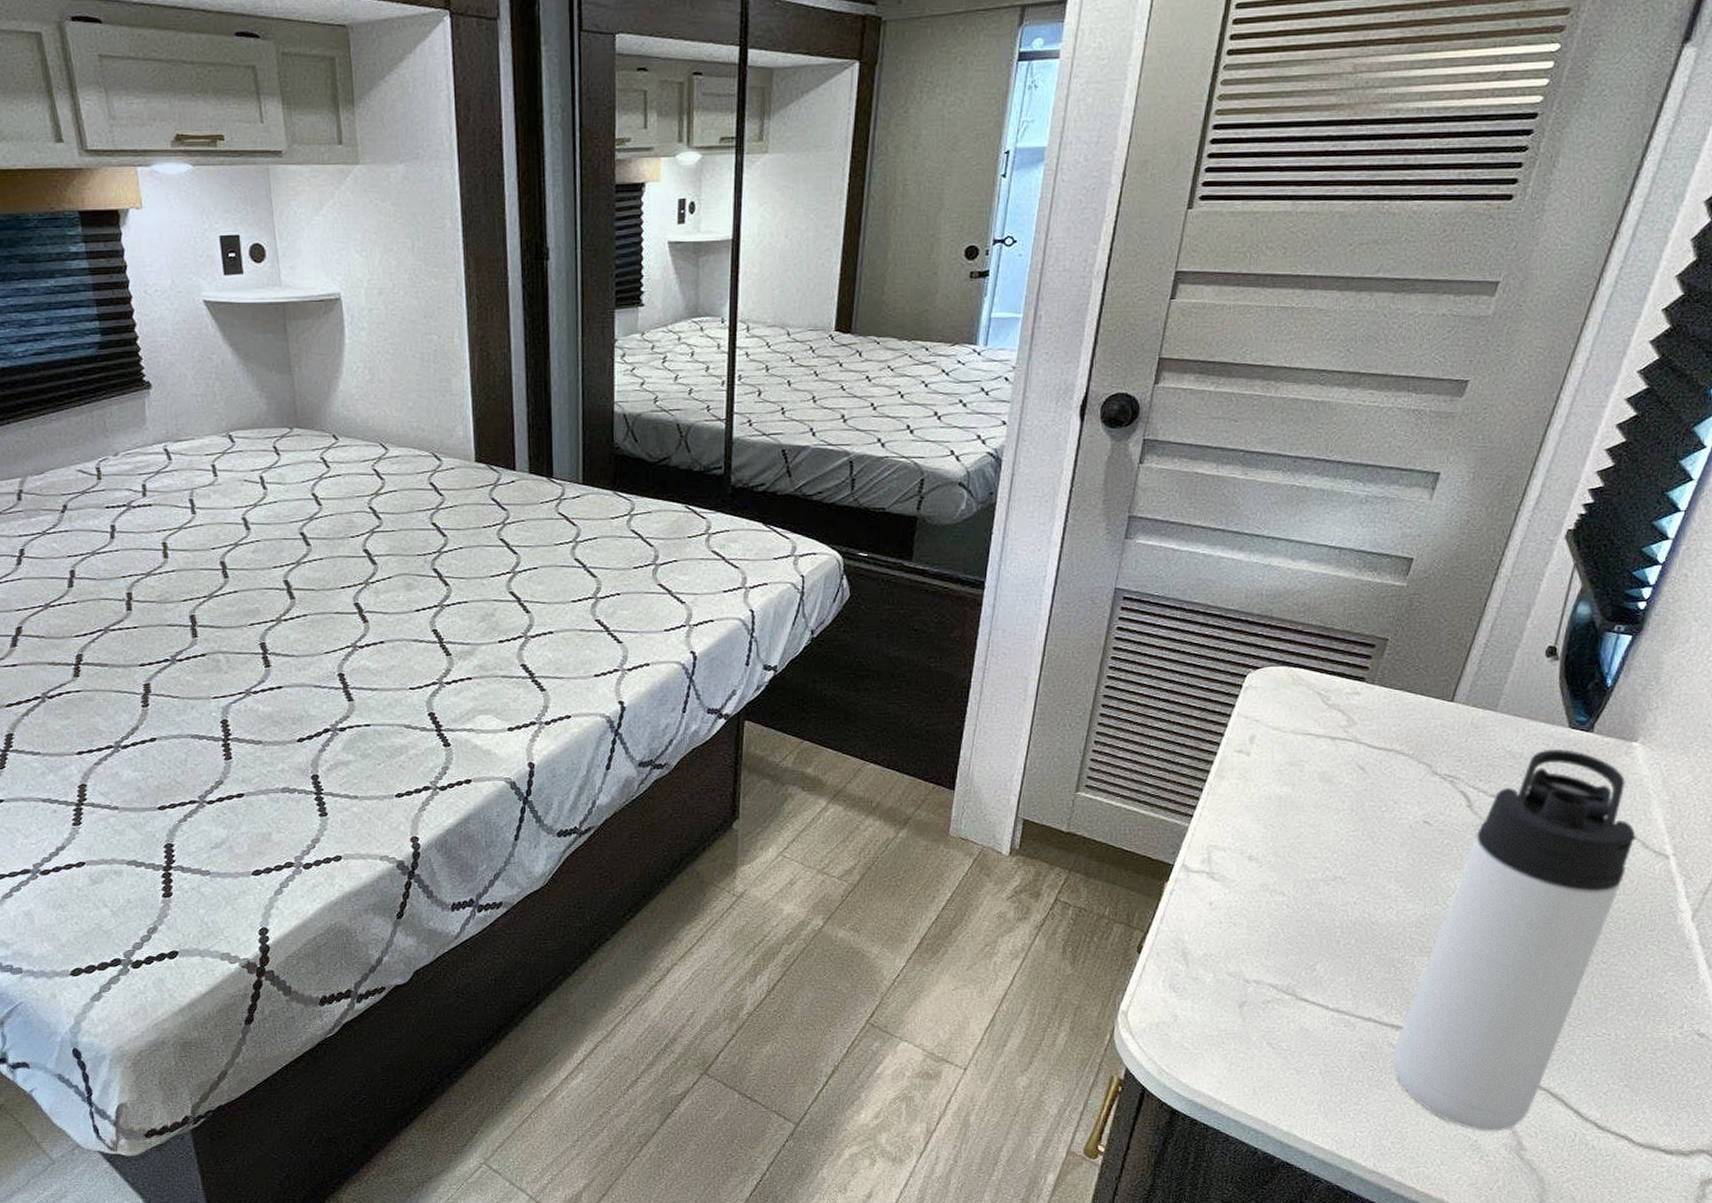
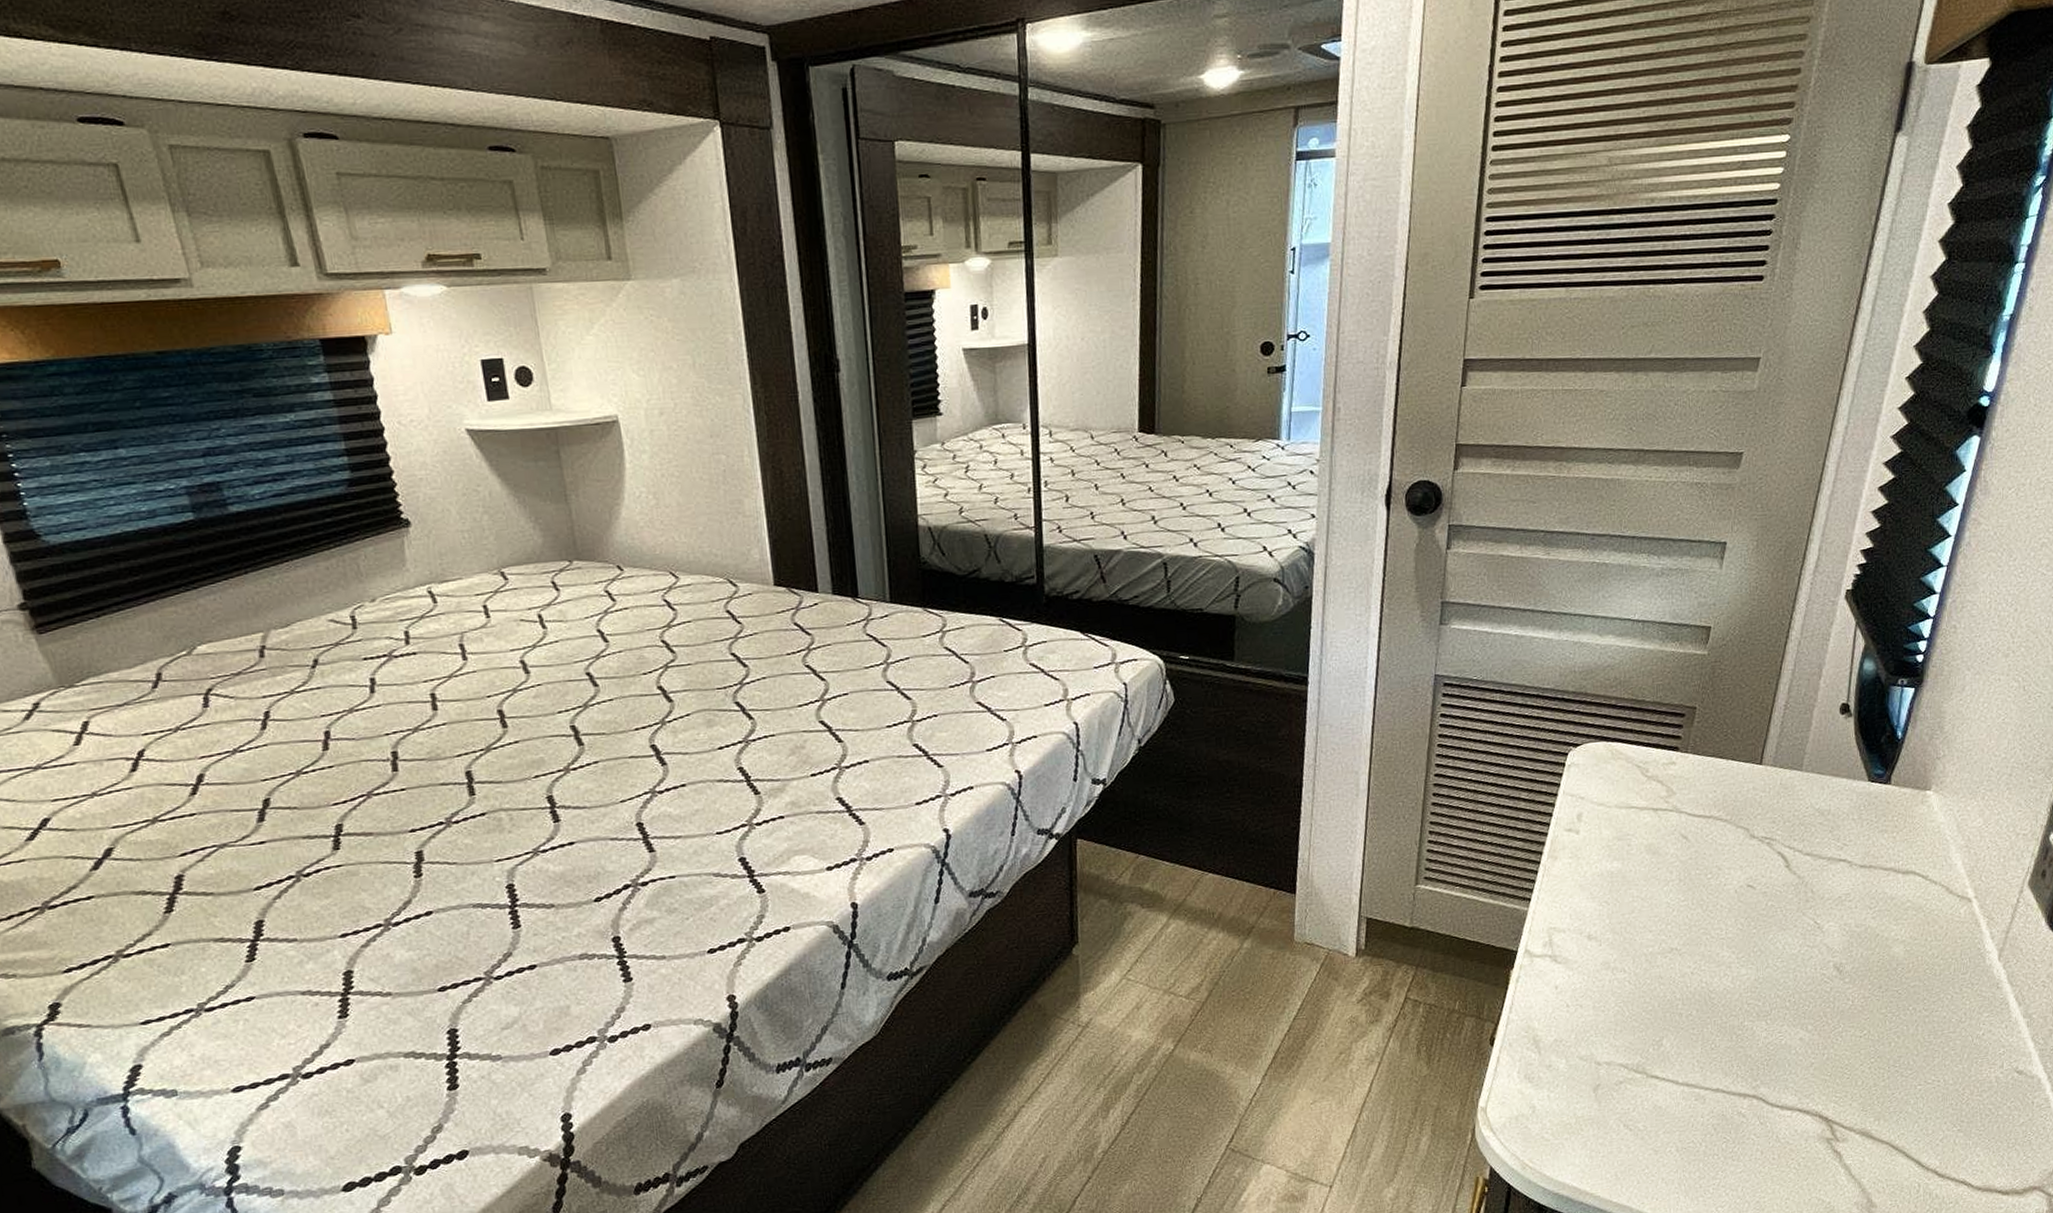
thermos bottle: present [1392,749,1637,1132] -> none [1743,802,1941,1193]

